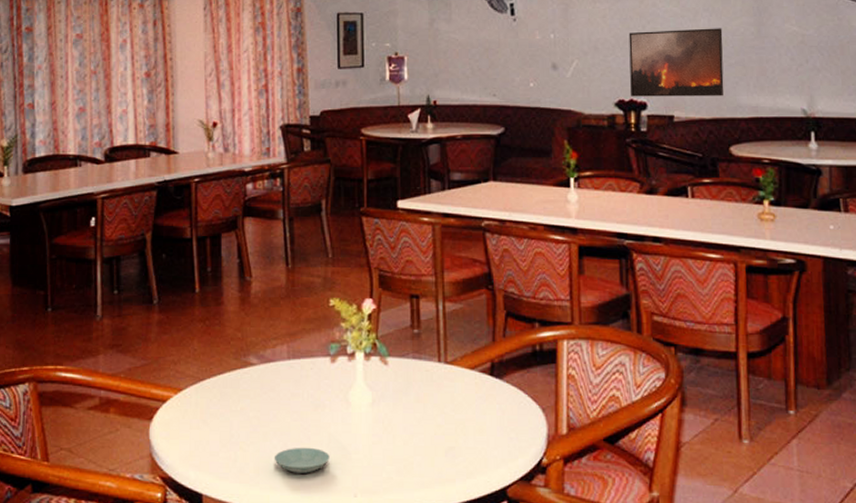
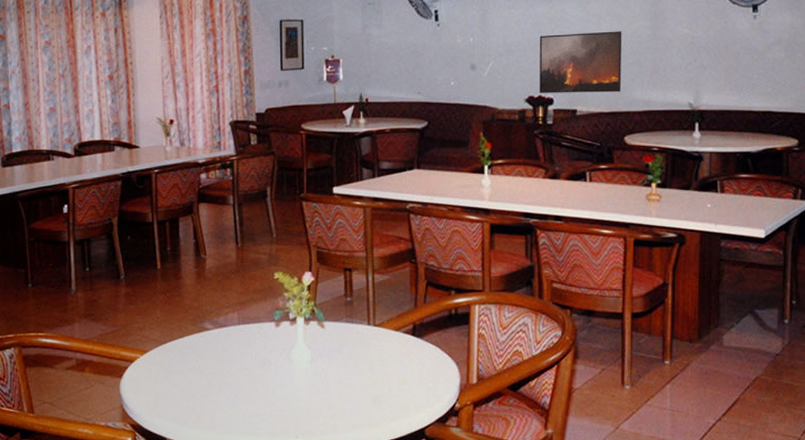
saucer: present [274,447,330,473] -> none [227,397,275,419]

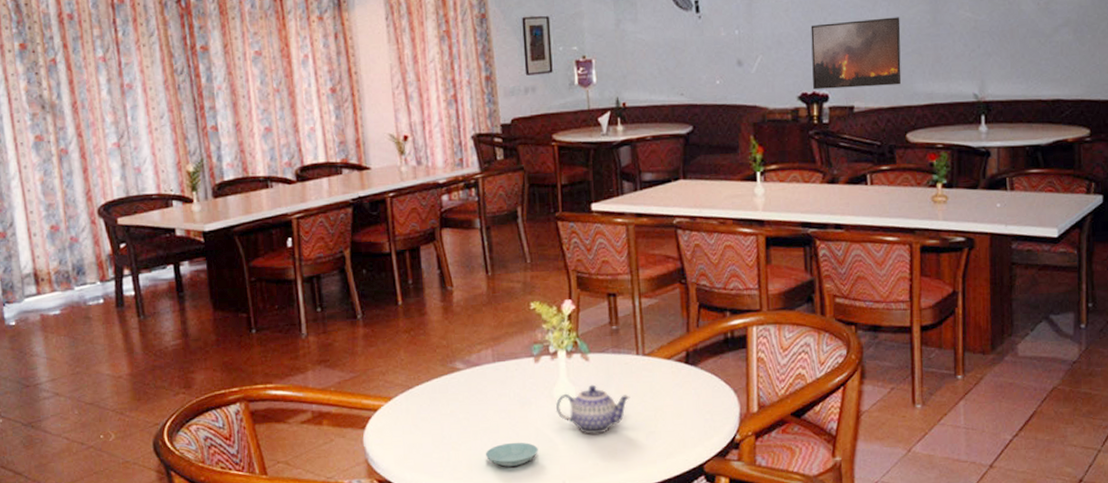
saucer: none [227,397,275,419] -> present [485,442,538,467]
teapot: none [292,350,360,395] -> present [555,384,630,434]

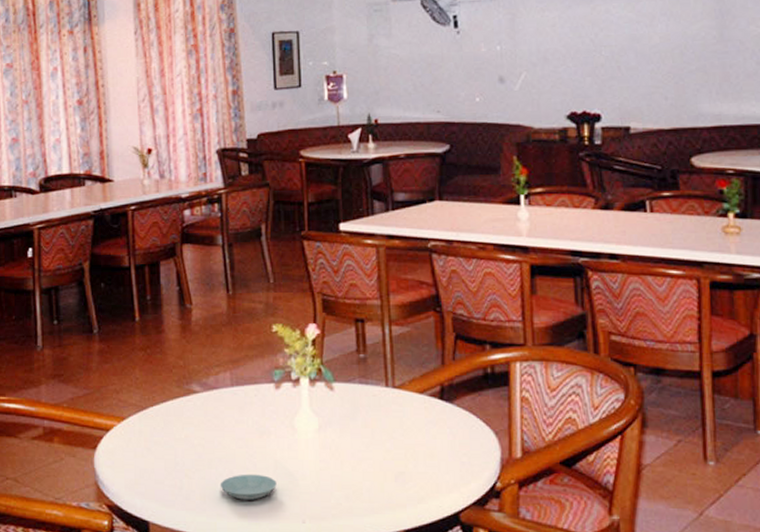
teapot: present [555,384,630,434] -> none [296,416,378,471]
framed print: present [810,17,902,90] -> none [580,33,684,109]

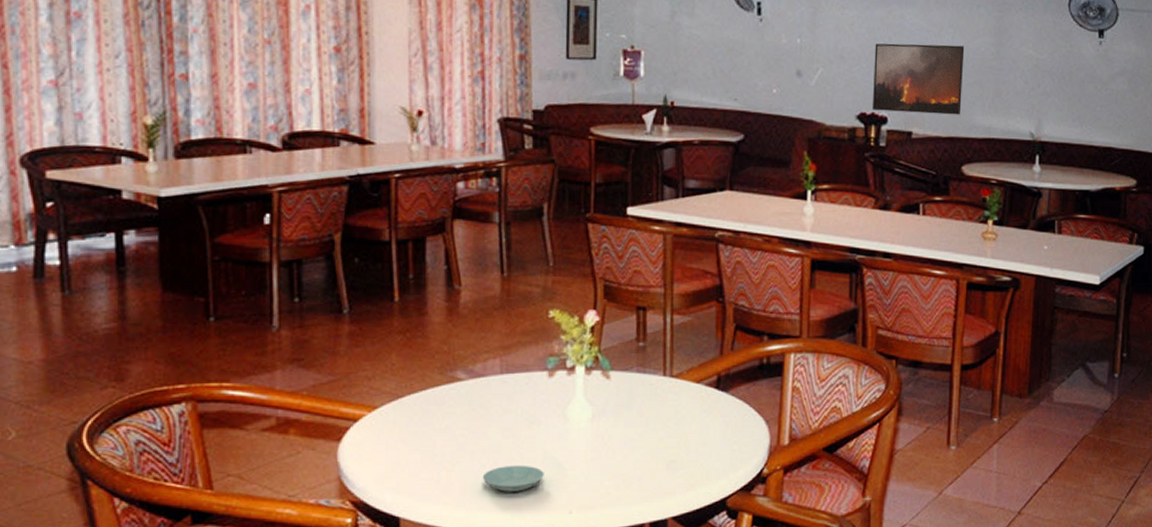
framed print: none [580,33,684,109] -> present [873,43,965,115]

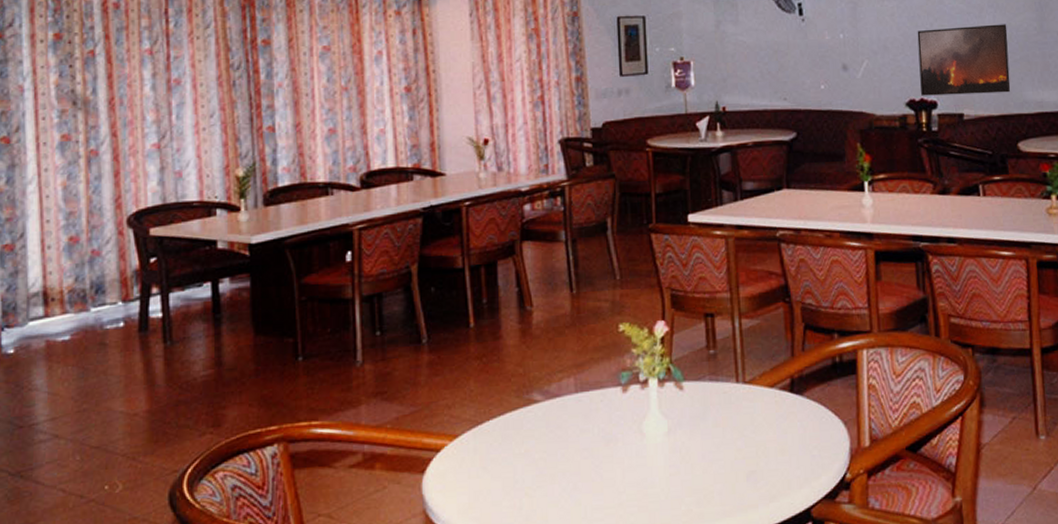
saucer: present [482,465,544,492] -> none [563,485,625,516]

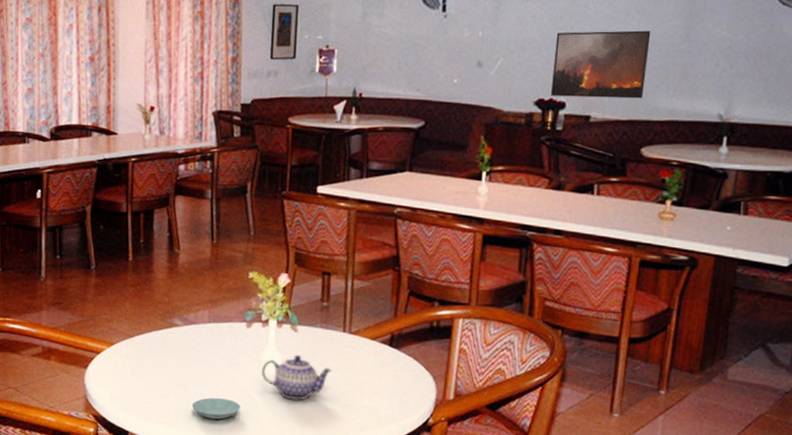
saucer: none [563,485,625,516] -> present [191,397,241,420]
teapot: none [645,417,729,475] -> present [261,354,332,401]

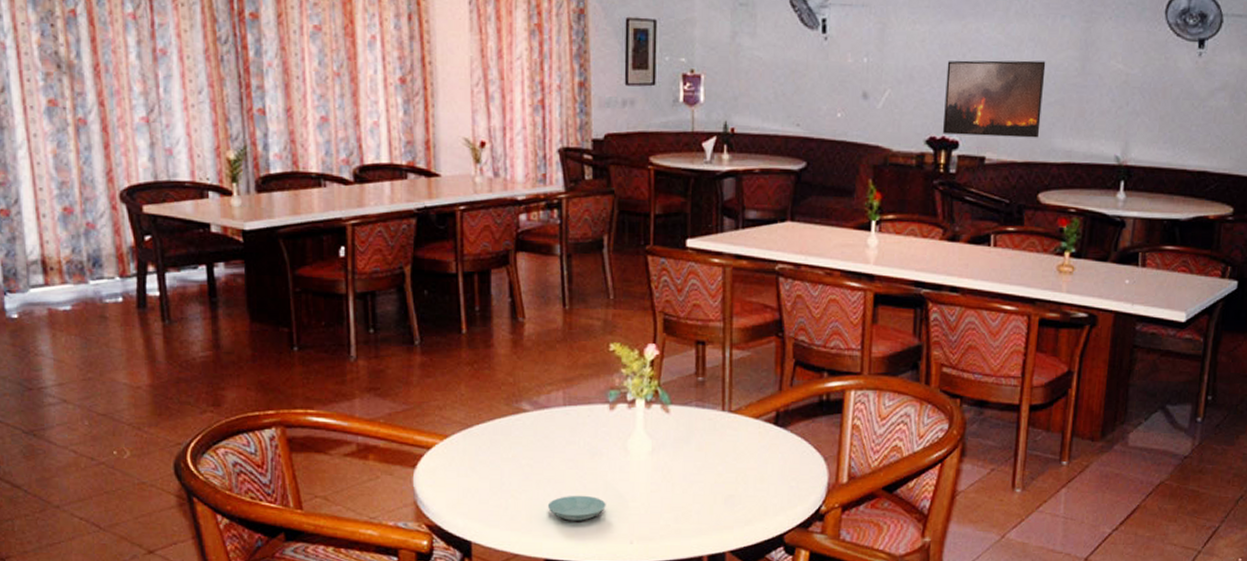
teapot: present [261,354,332,401] -> none [628,439,711,493]

